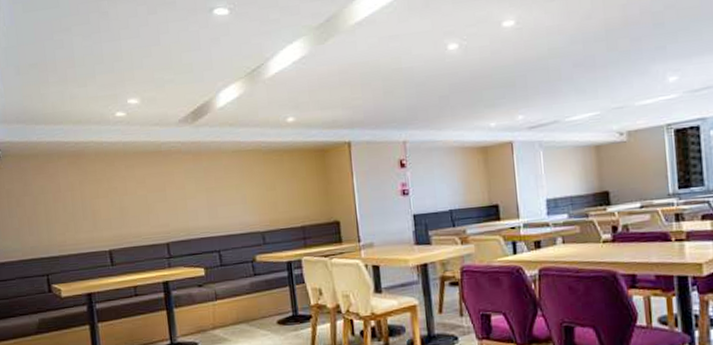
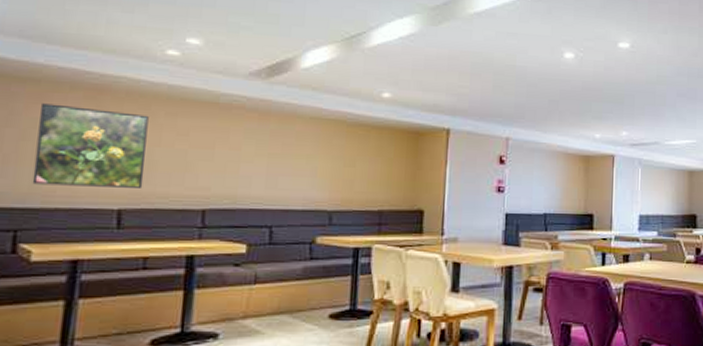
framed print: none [43,170,122,238] -> present [32,103,149,188]

